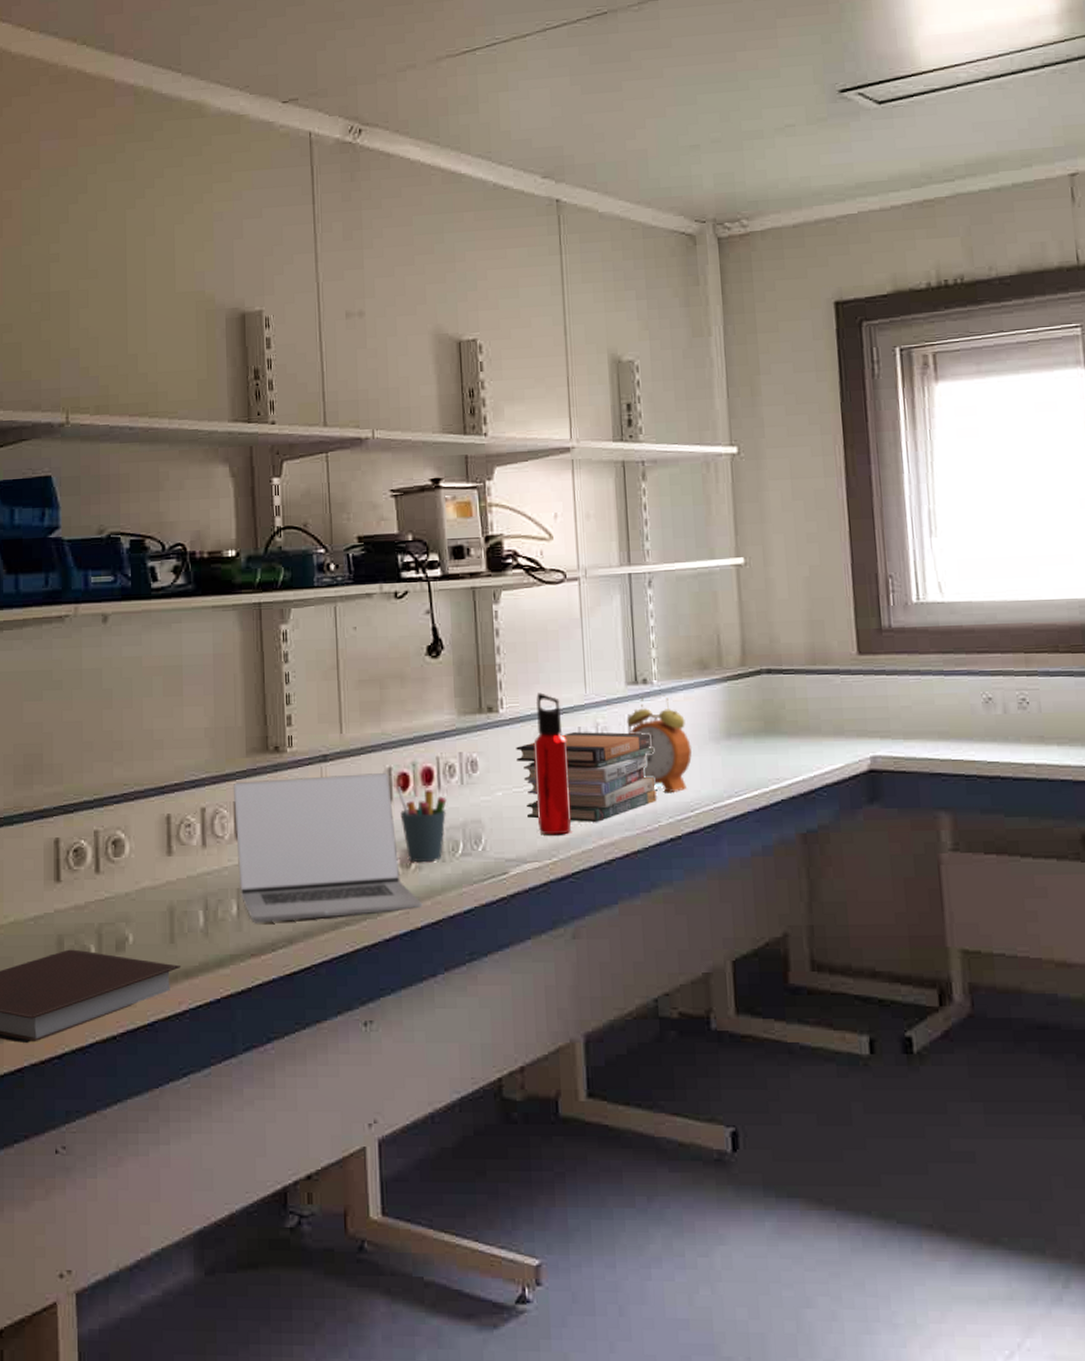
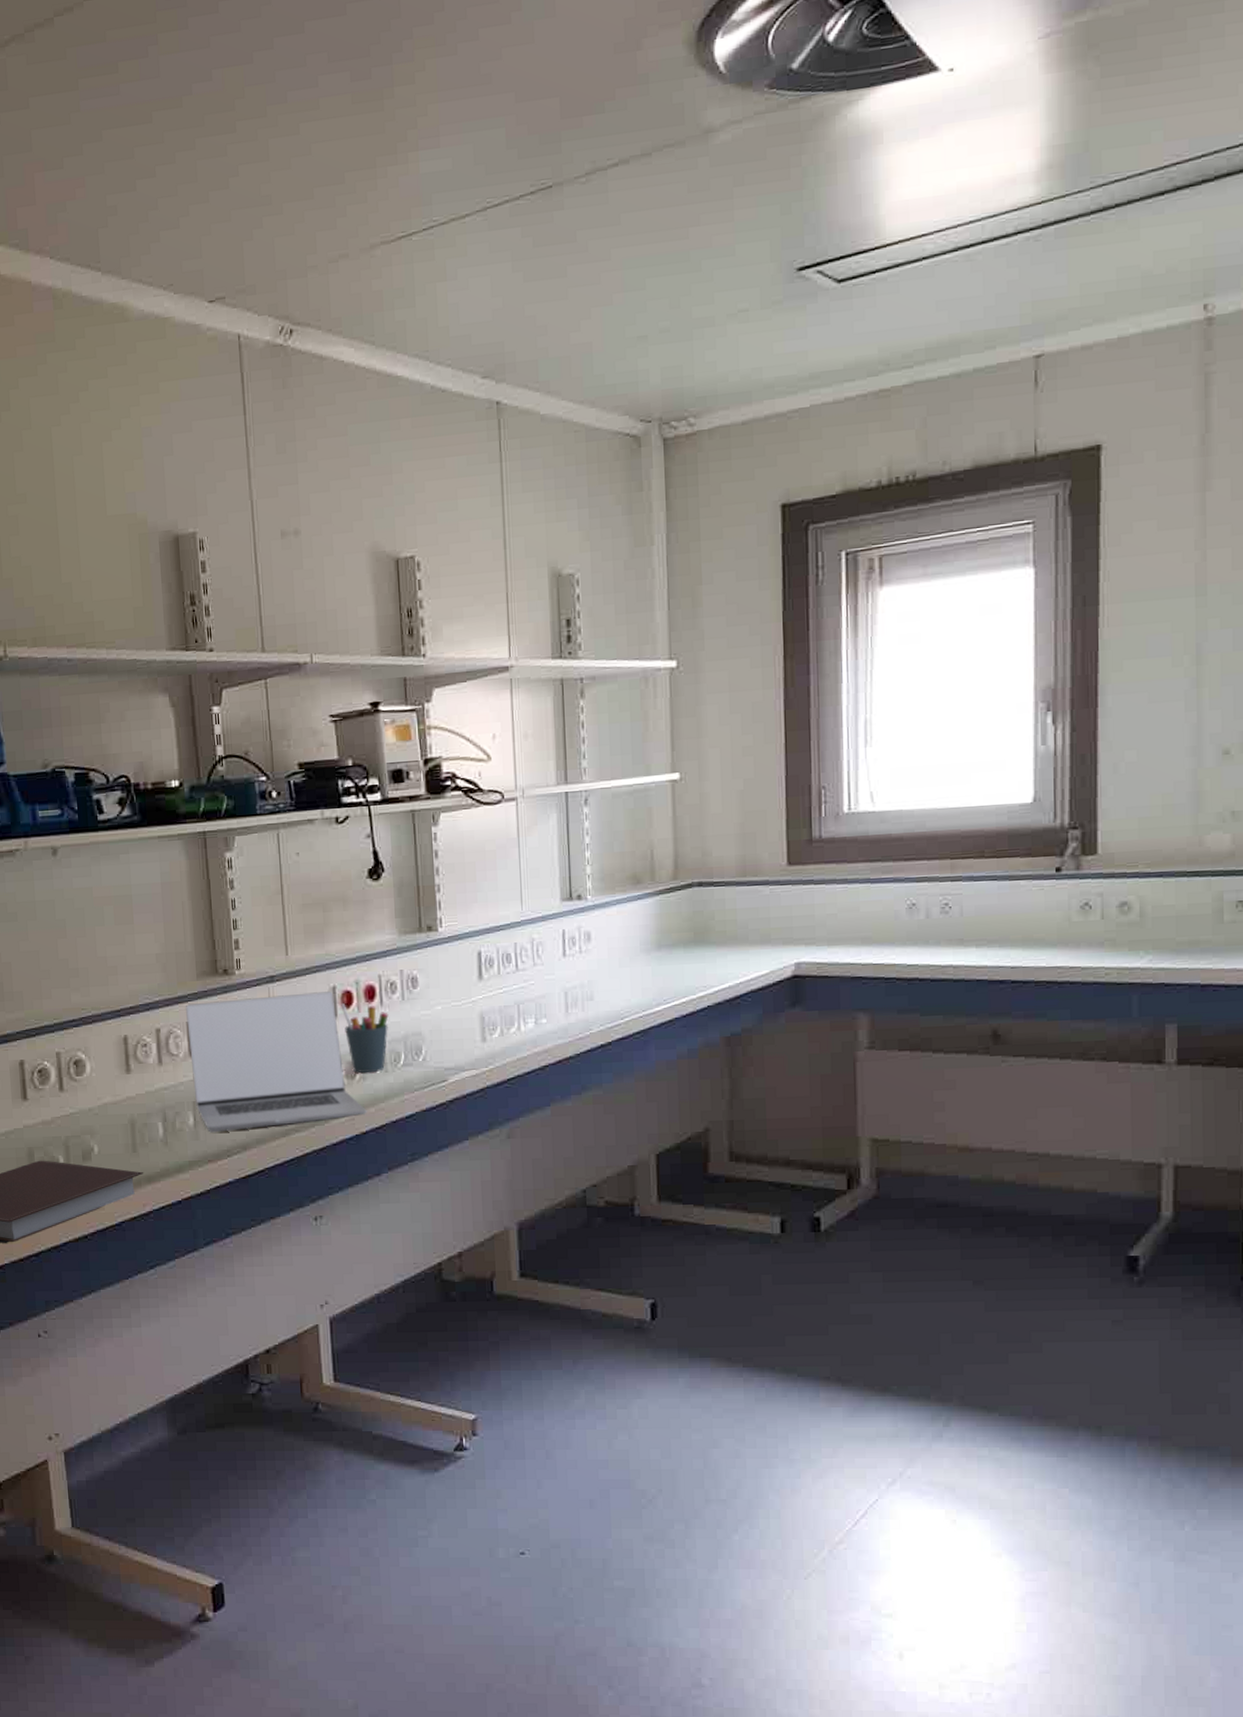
book stack: present [516,732,657,822] -> none [454,946,589,1032]
water bottle: present [533,692,571,835] -> none [471,911,507,1045]
alarm clock: present [627,694,692,792] -> none [561,910,623,1002]

